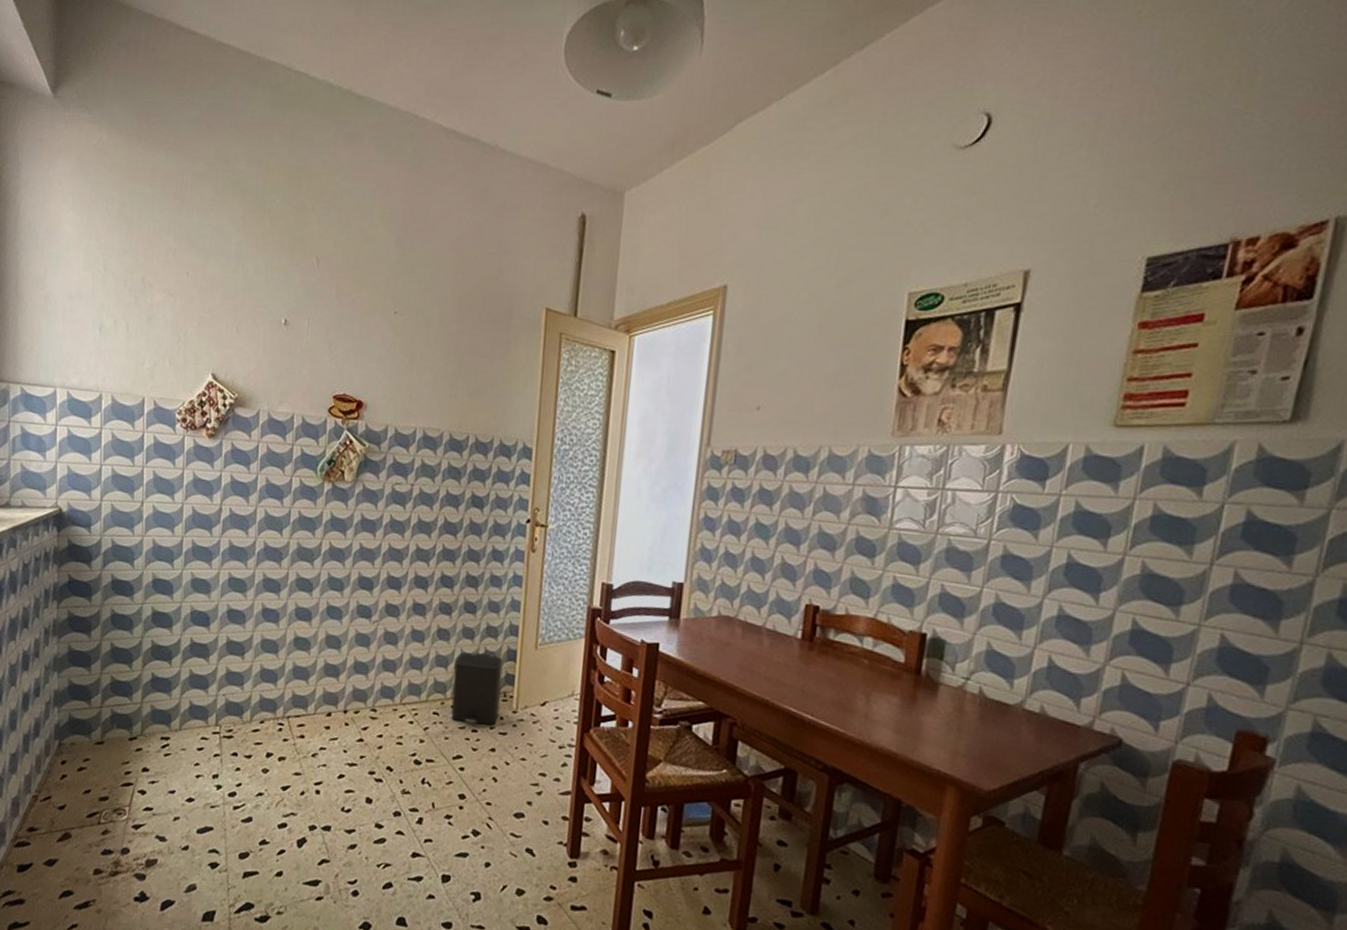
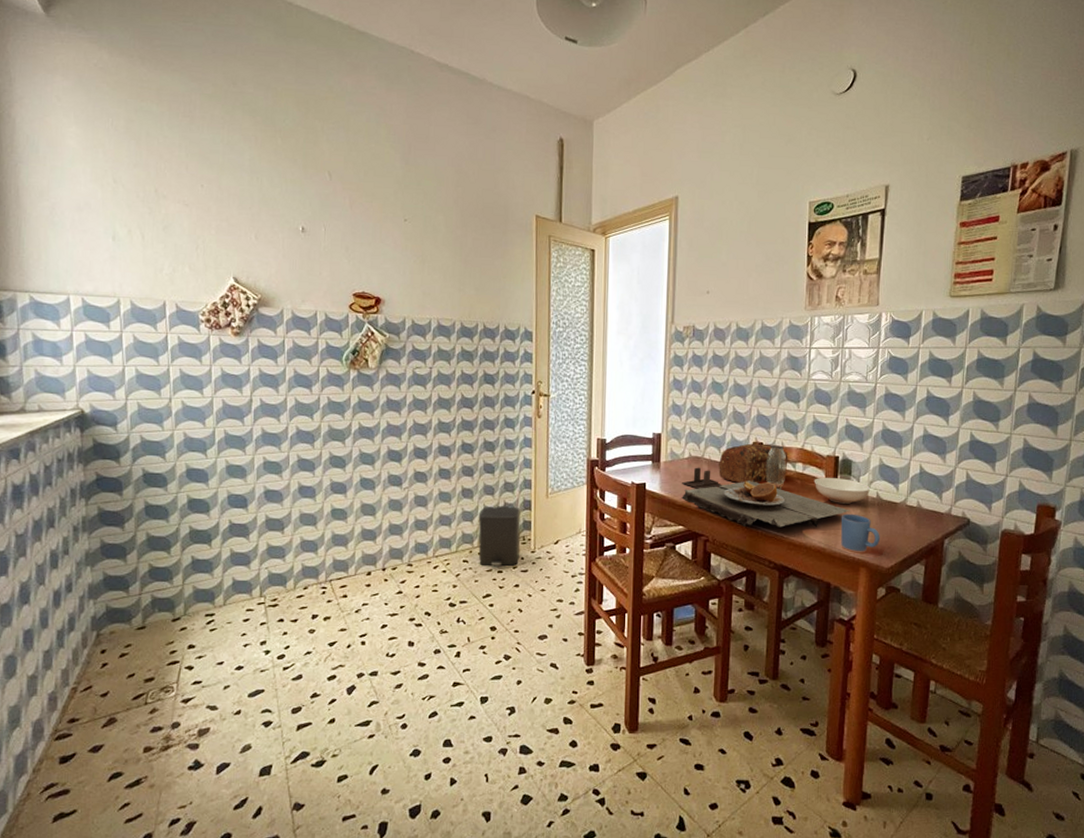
plate: none [704,652,938,724] -> present [681,480,850,527]
napkin holder: none [706,629,759,659] -> present [682,467,722,489]
bread loaf: none [756,605,854,659] -> present [718,443,788,484]
vase: none [819,610,852,670] -> present [765,445,787,490]
bowl: none [887,659,971,699] -> present [814,477,871,504]
mug: none [921,710,980,767] -> present [840,513,880,553]

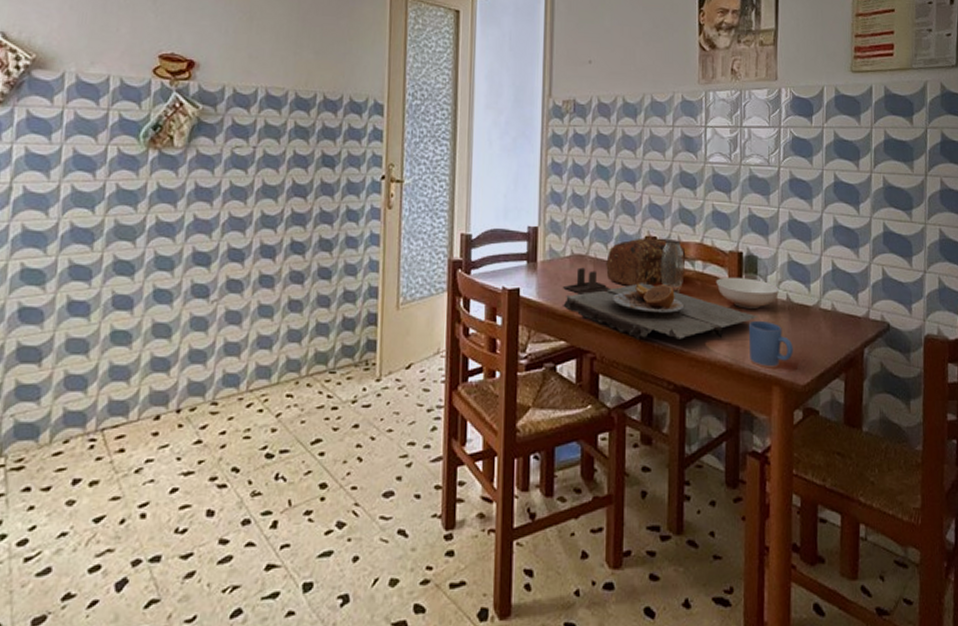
pedal bin: present [478,506,521,566] -> none [307,321,364,400]

